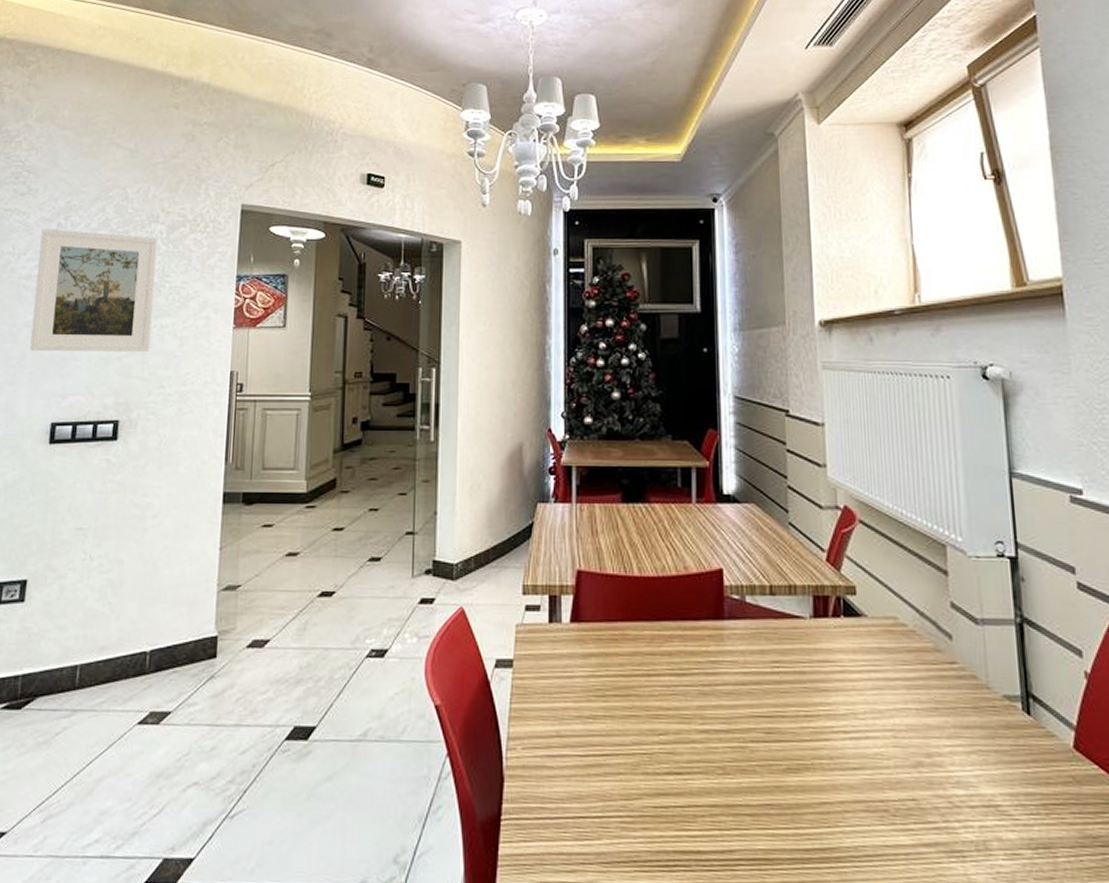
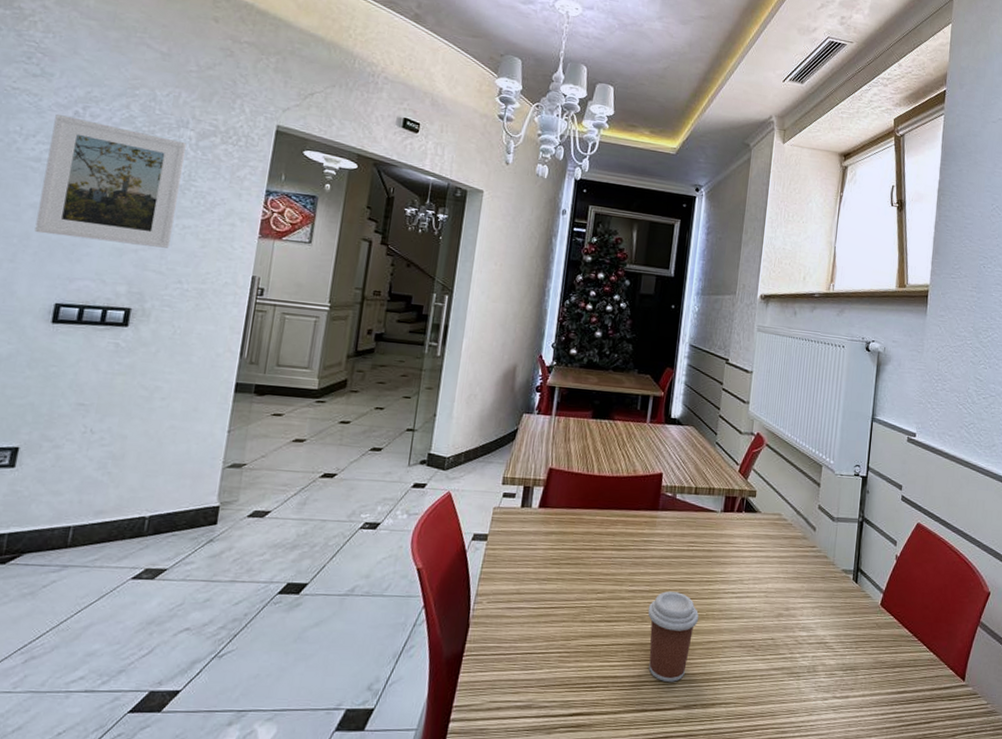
coffee cup: none [729,731,802,861] -> present [647,591,699,682]

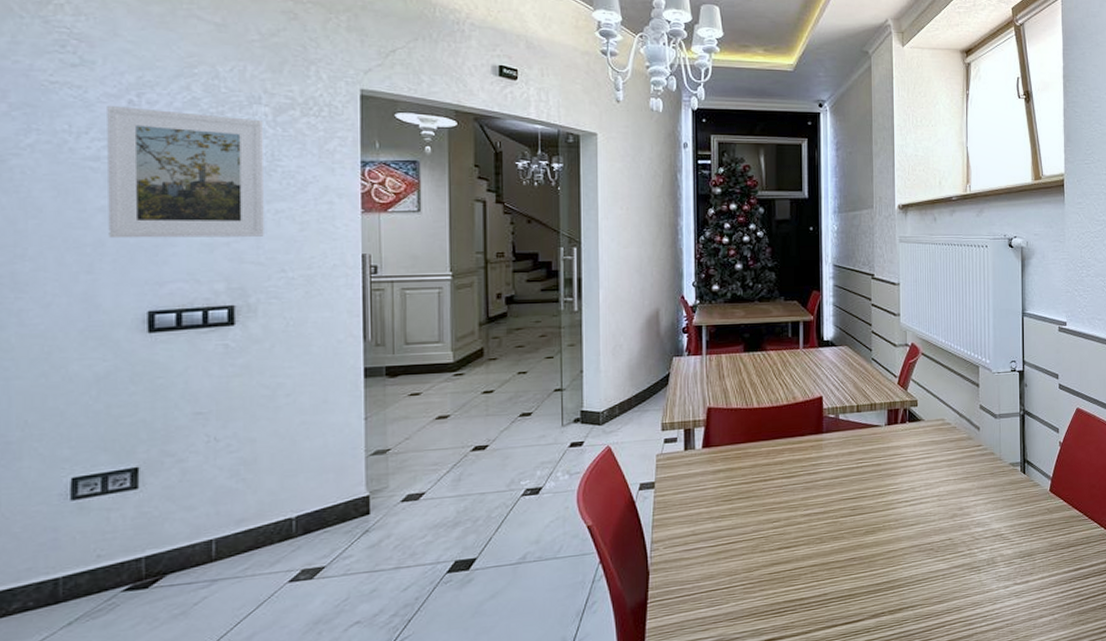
coffee cup: present [647,591,699,682] -> none [825,509,877,596]

